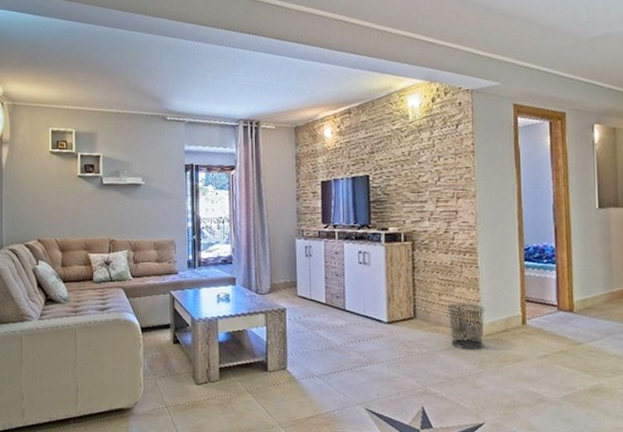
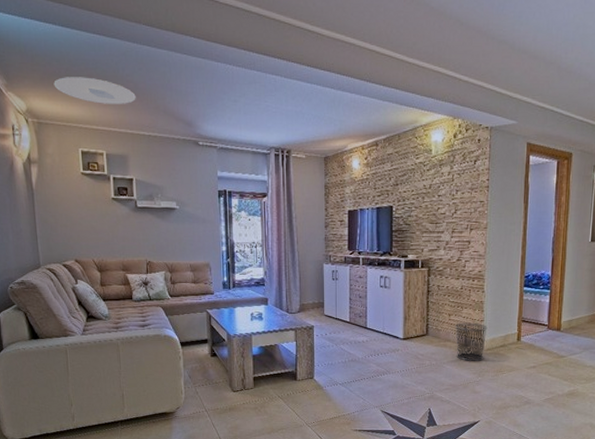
ceiling light: none [30,60,107,85] -> present [53,77,136,104]

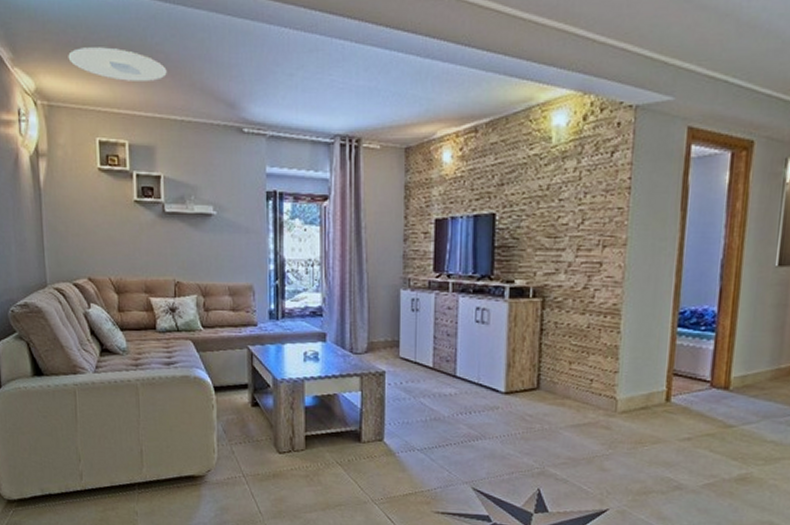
waste bin: present [454,322,488,362] -> none [577,373,624,429]

